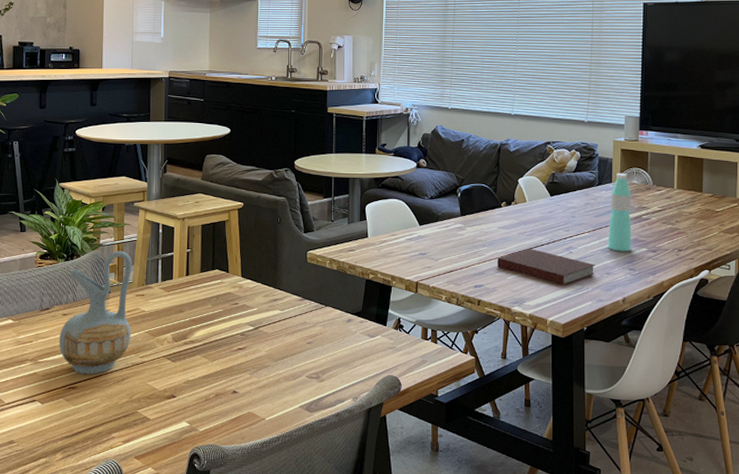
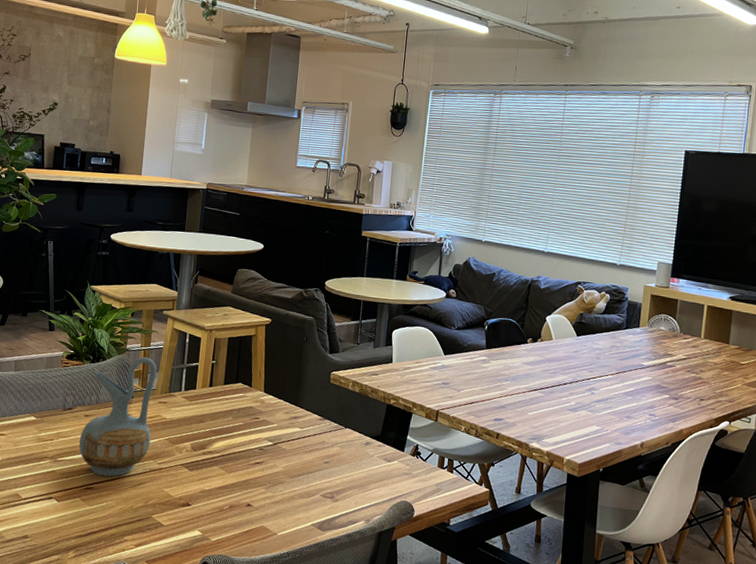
notebook: present [497,249,595,286] -> none [519,386,616,426]
water bottle: present [607,172,632,252] -> none [629,318,658,397]

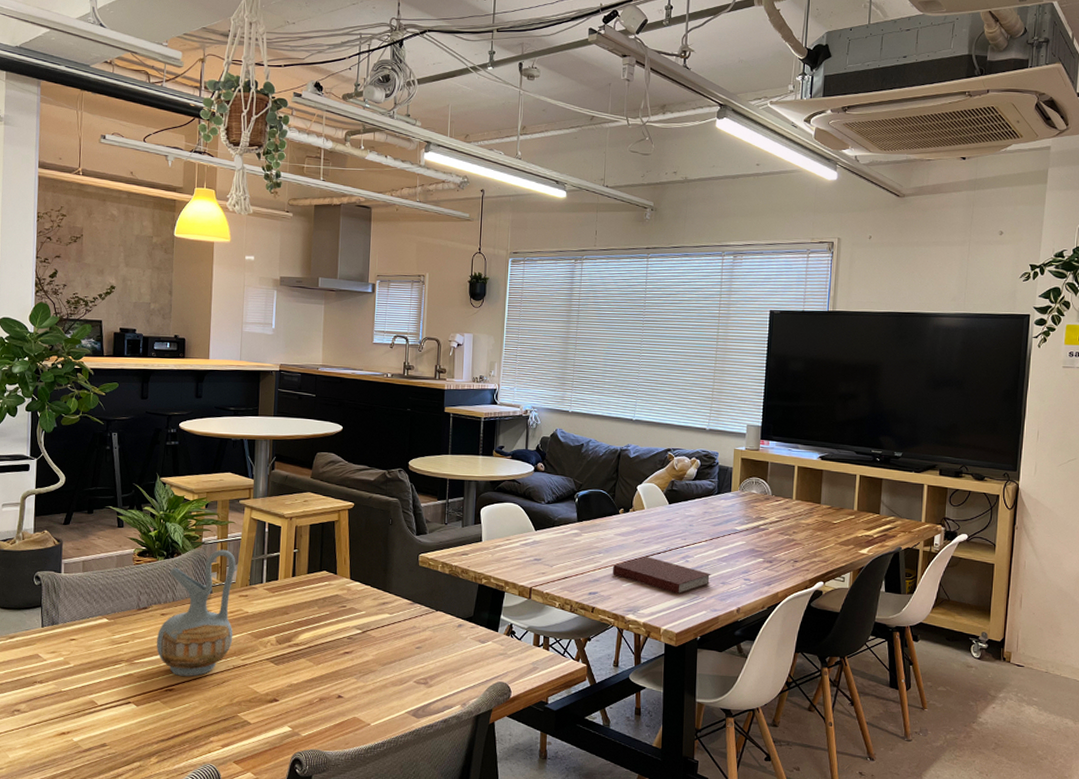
notebook: none [519,386,616,426] -> present [613,557,711,595]

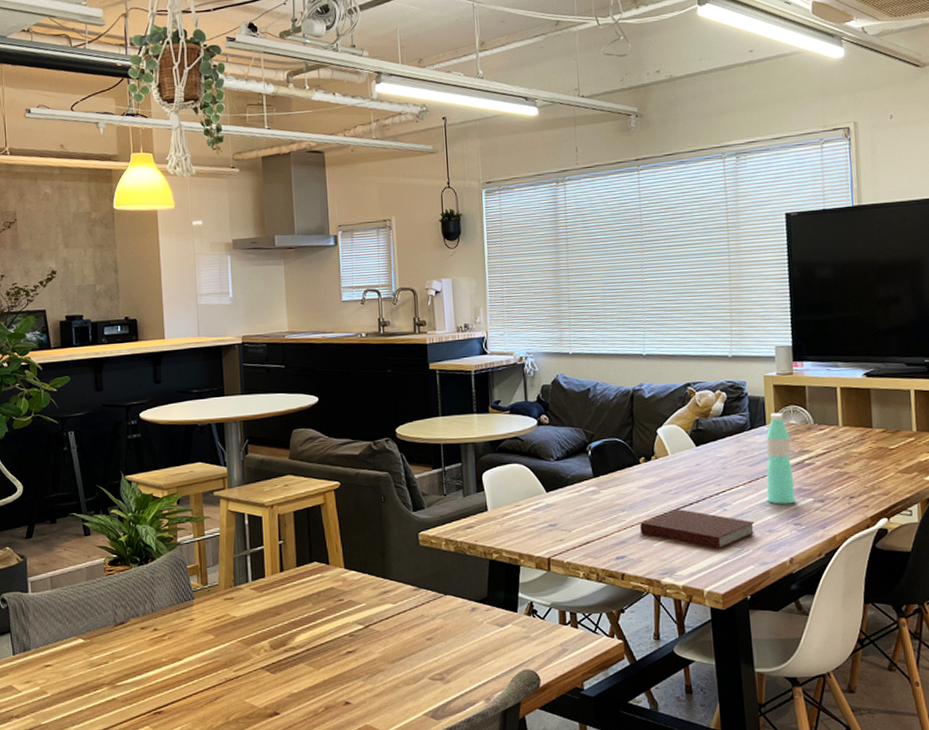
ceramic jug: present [156,549,236,677] -> none [138,548,222,696]
water bottle: none [724,482,750,562] -> present [766,412,796,505]

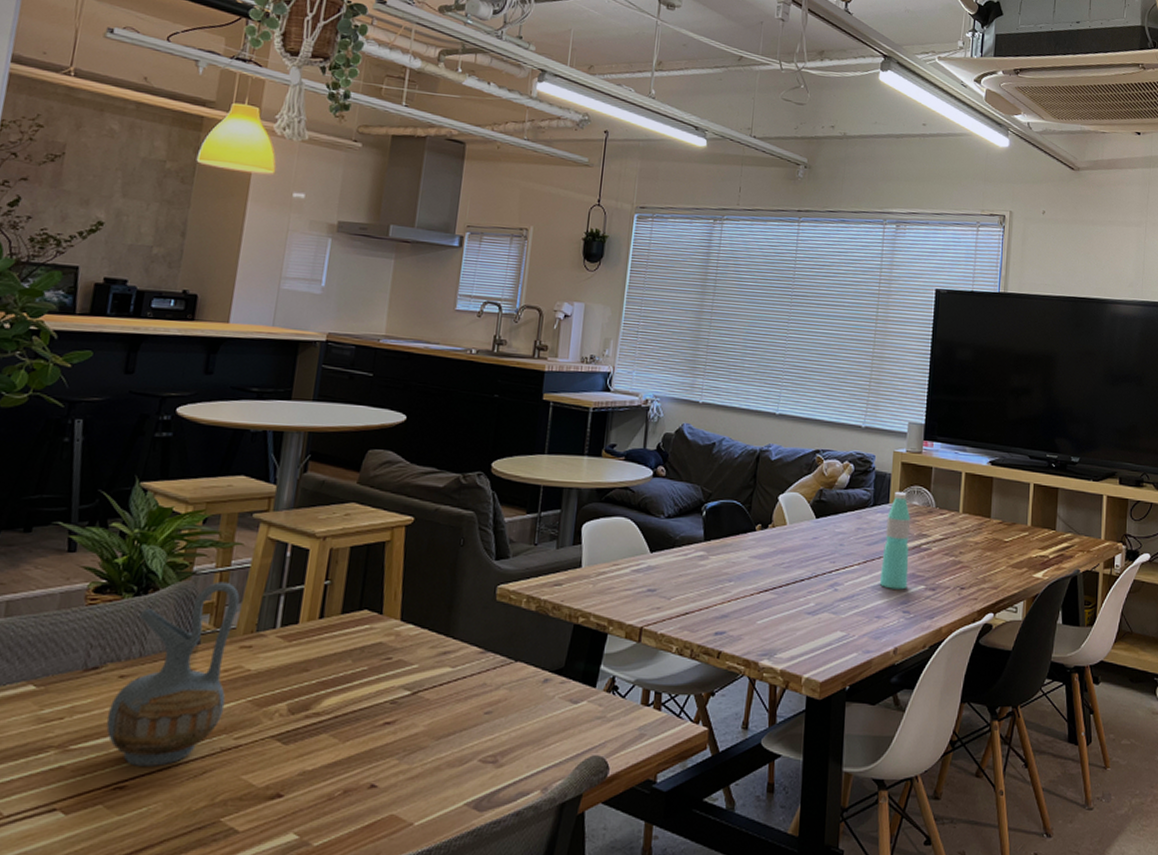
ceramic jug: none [138,548,222,696] -> present [106,581,240,766]
notebook: present [640,509,756,550] -> none [745,585,864,633]

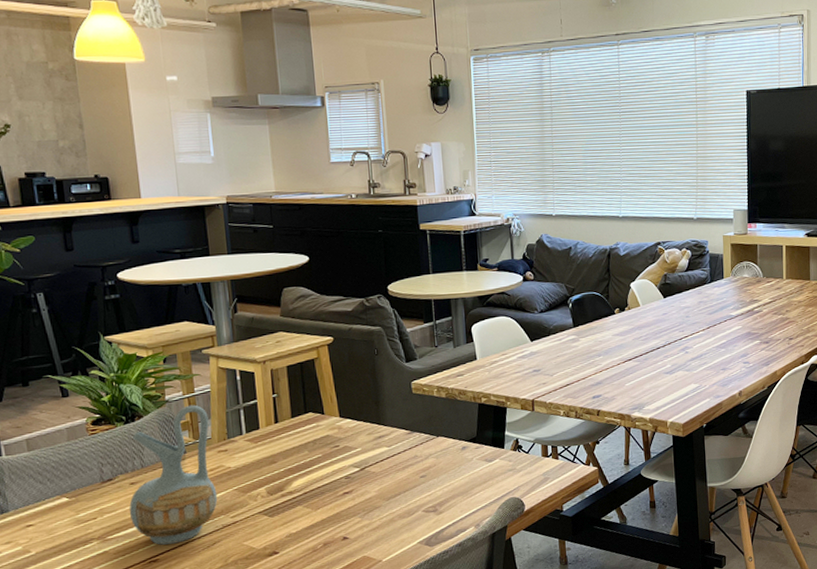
water bottle: present [879,491,911,590] -> none [722,267,746,347]

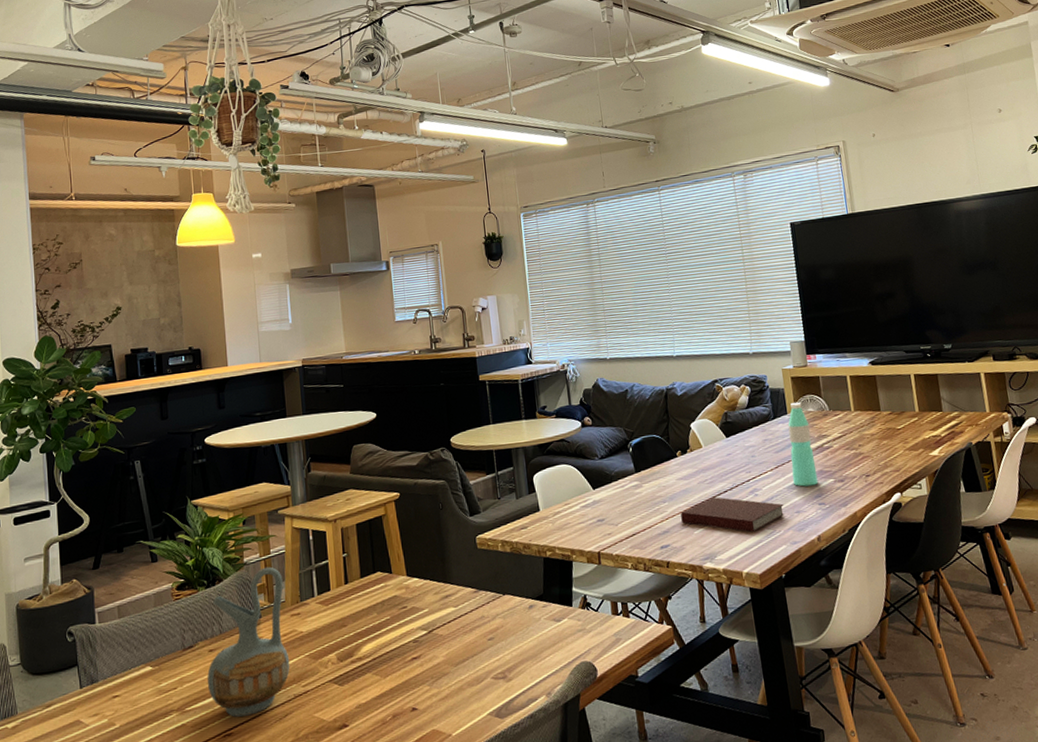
notebook: none [614,353,712,387] -> present [680,497,785,533]
water bottle: none [722,267,746,347] -> present [787,402,819,487]

